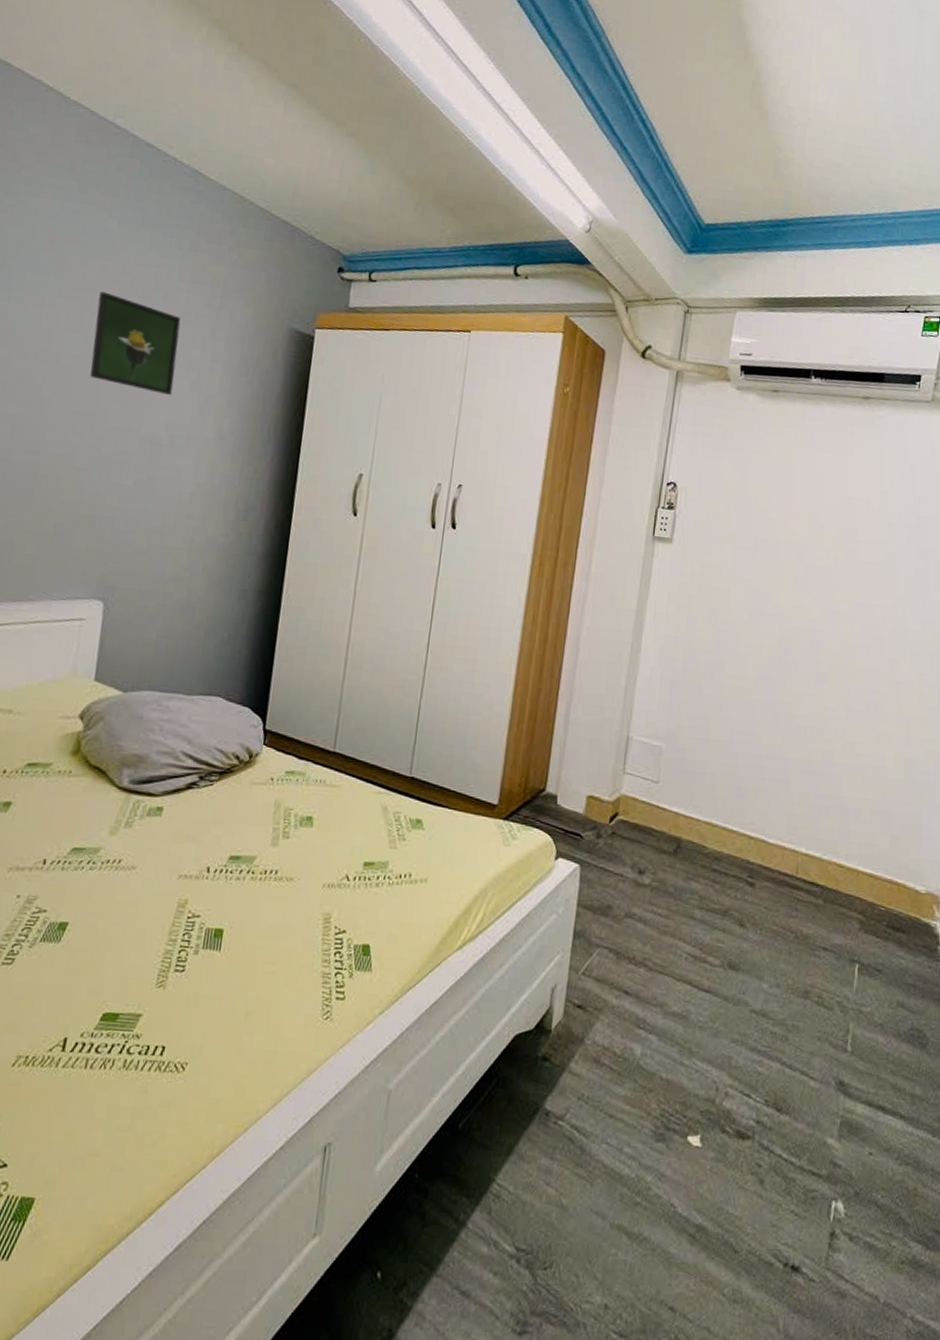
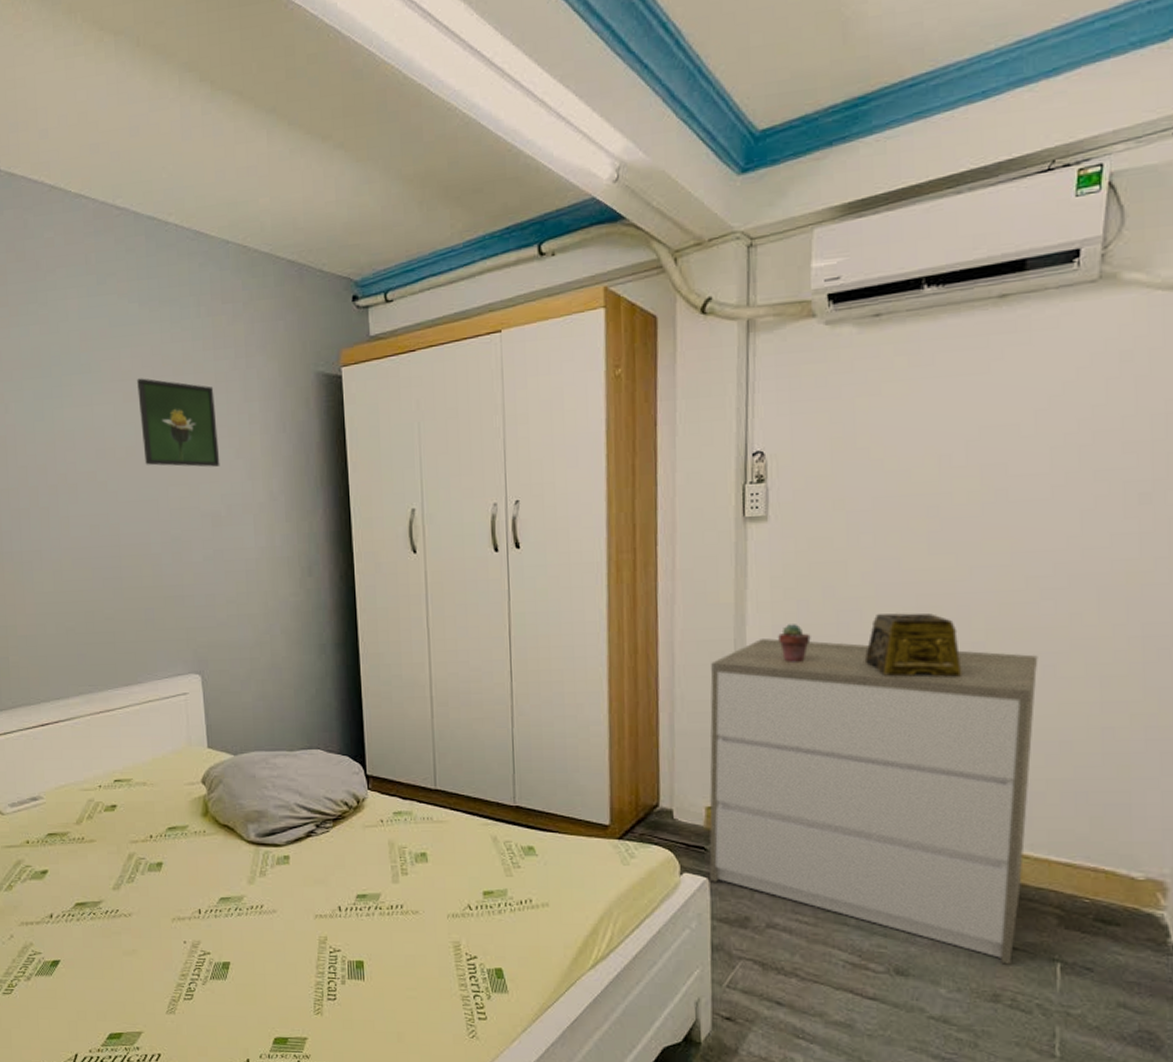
dresser: none [581,646,865,964] -> present [709,638,1038,965]
potted succulent: none [668,636,695,672] -> present [778,624,811,664]
decorative box: none [734,638,809,702] -> present [864,613,962,677]

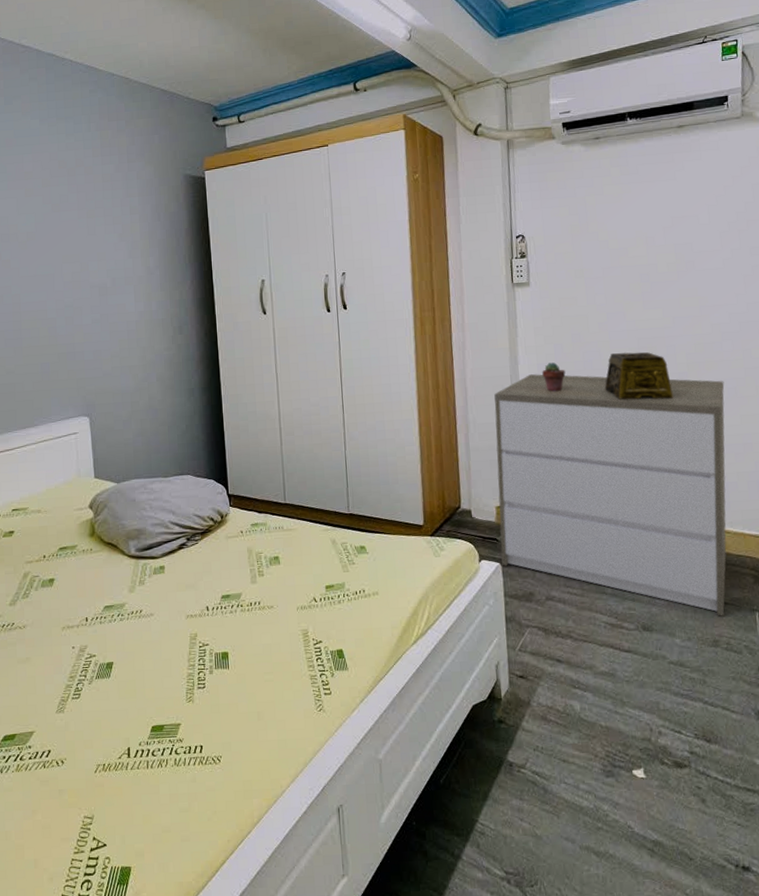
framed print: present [137,378,220,467] -> none [37,178,106,248]

